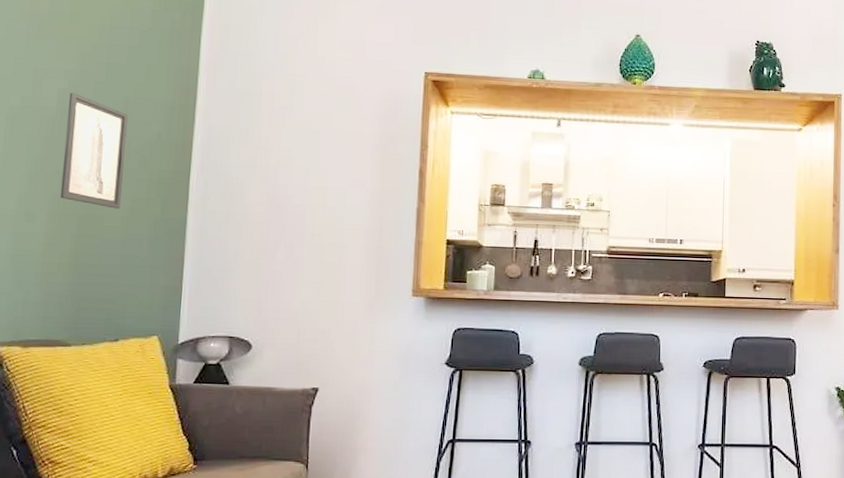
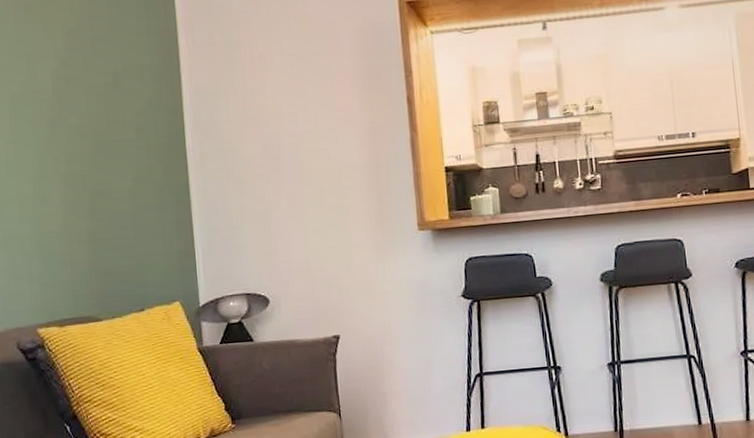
wall art: present [60,93,128,209] -> none [62,71,125,181]

